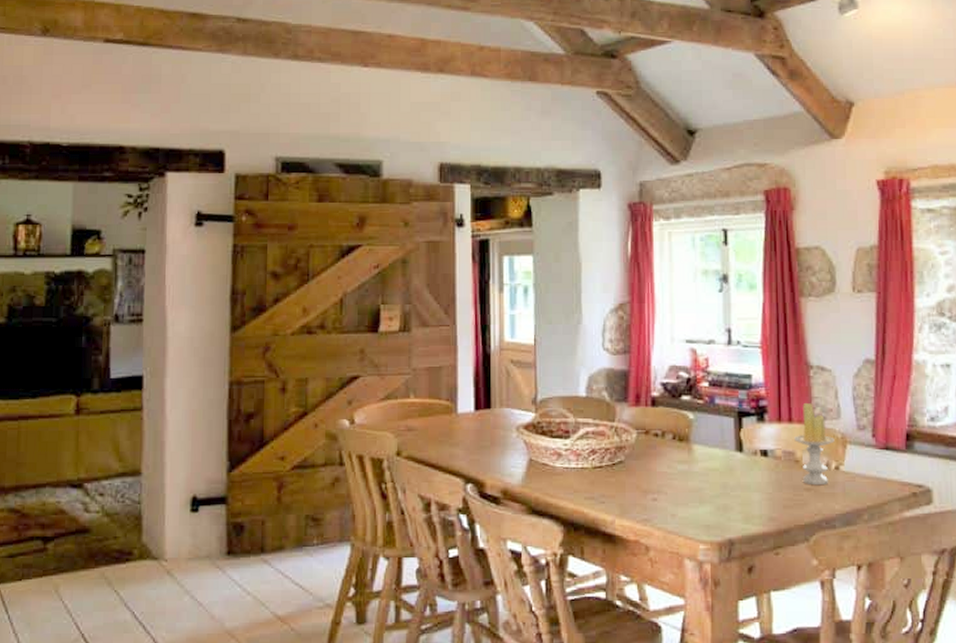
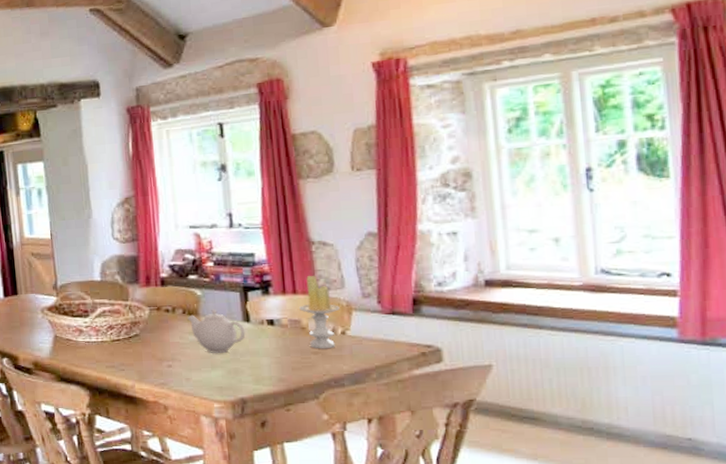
teapot: none [677,435,738,487] -> present [187,309,246,354]

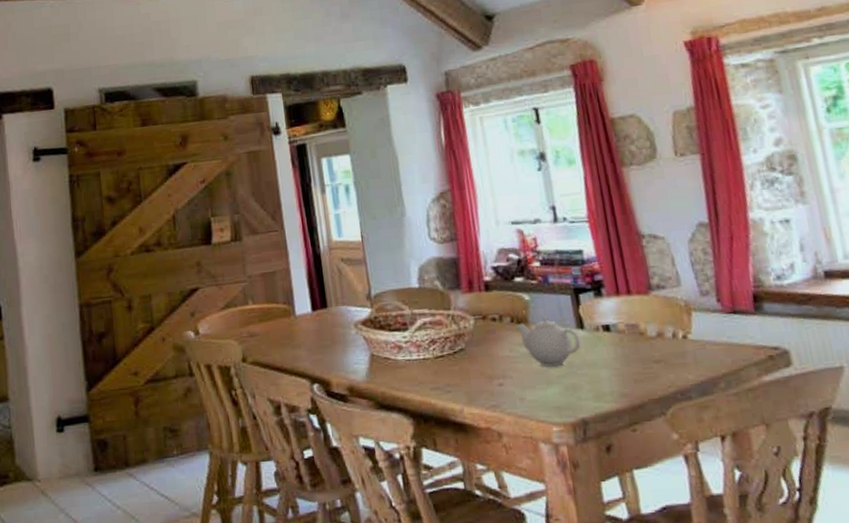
candle: present [299,275,340,349] -> none [635,272,679,357]

